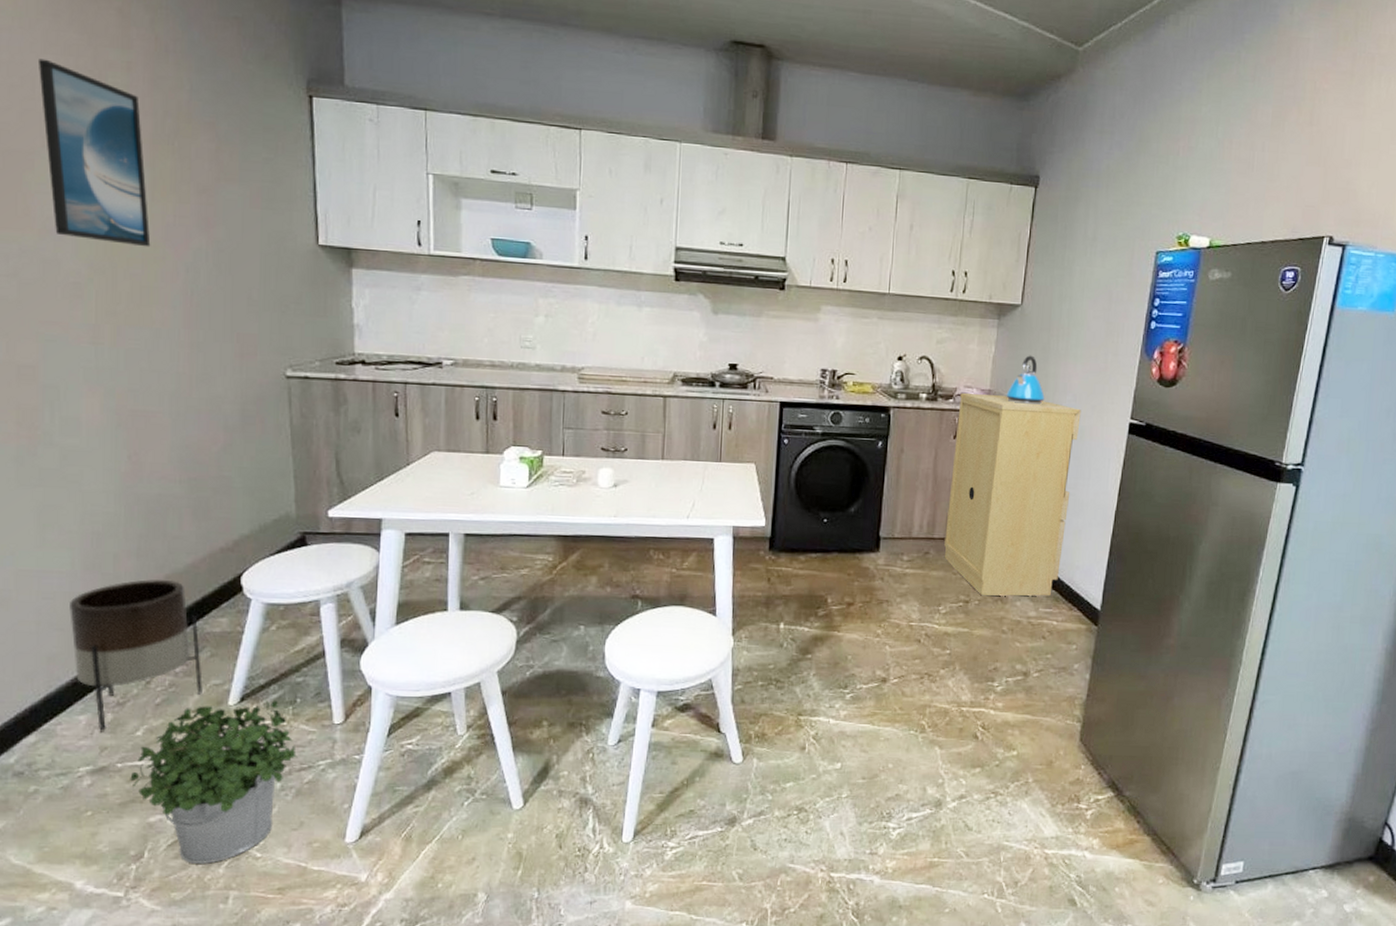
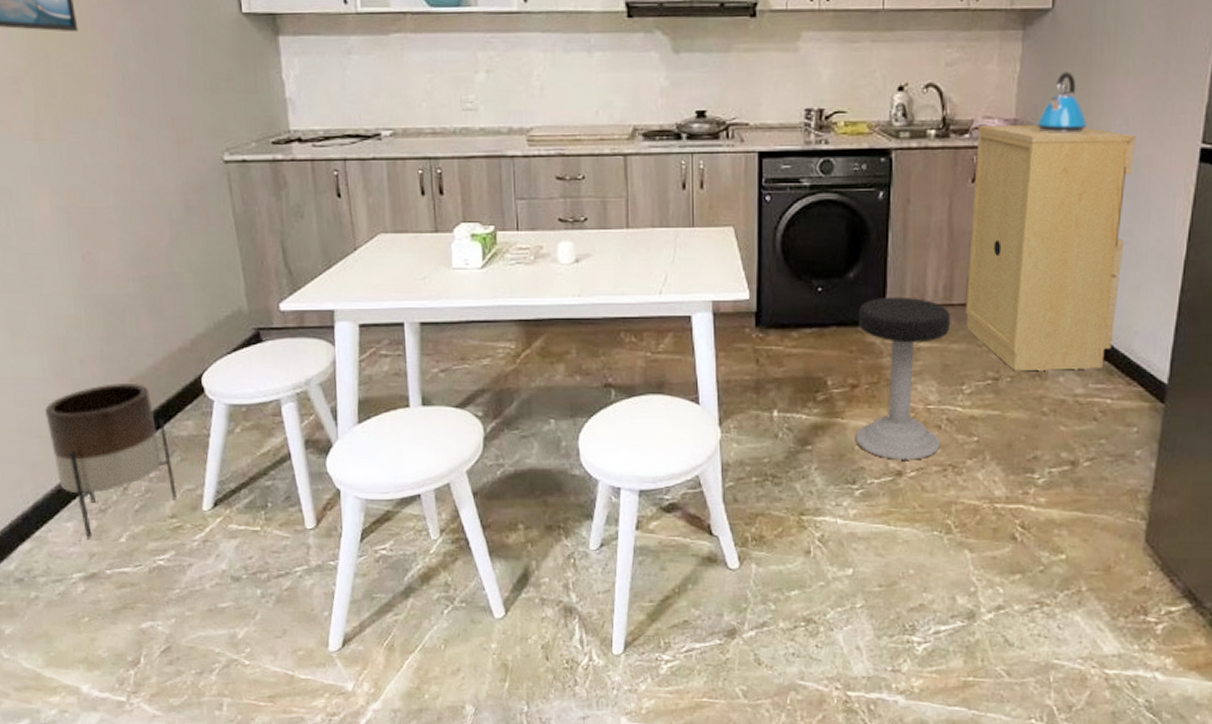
potted plant: present [130,698,298,864] -> none [119,503,275,671]
stool: none [848,529,933,669] -> present [855,296,951,460]

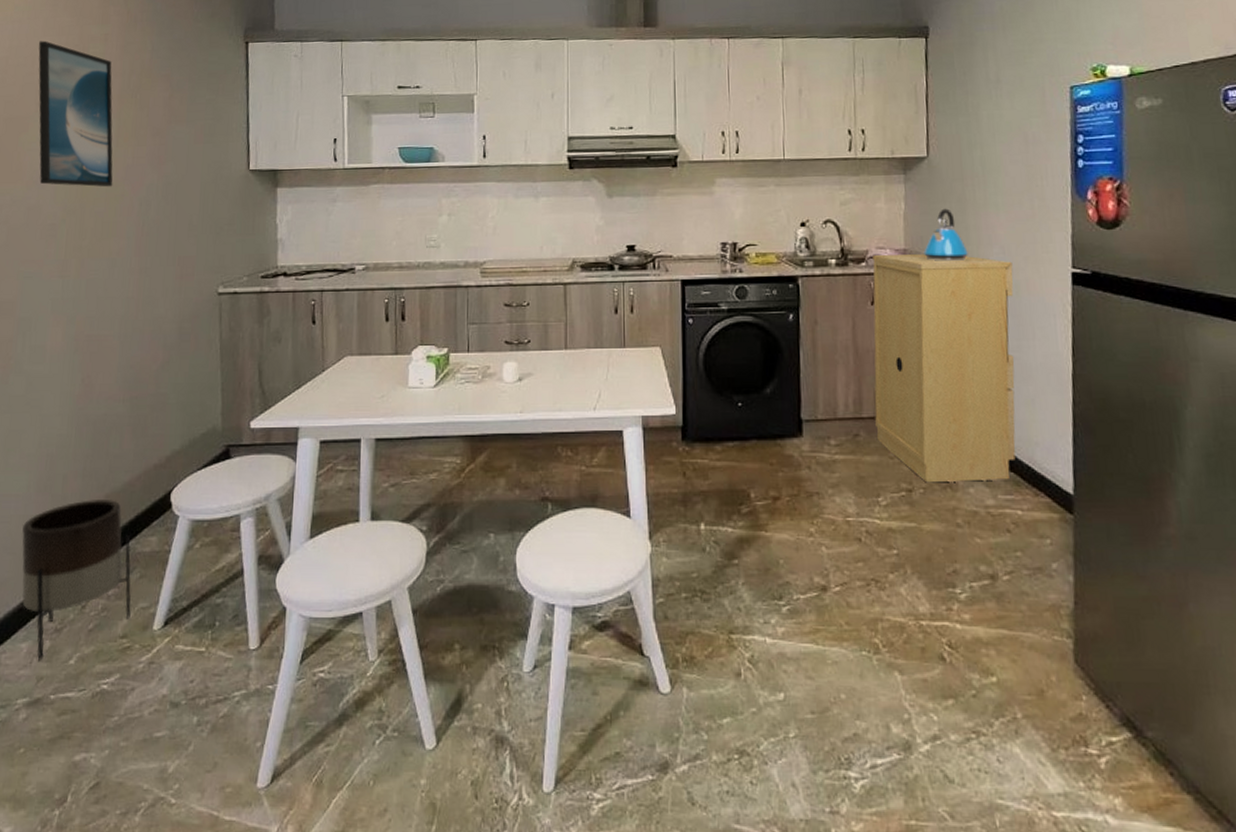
stool: present [855,296,951,460] -> none [777,410,863,574]

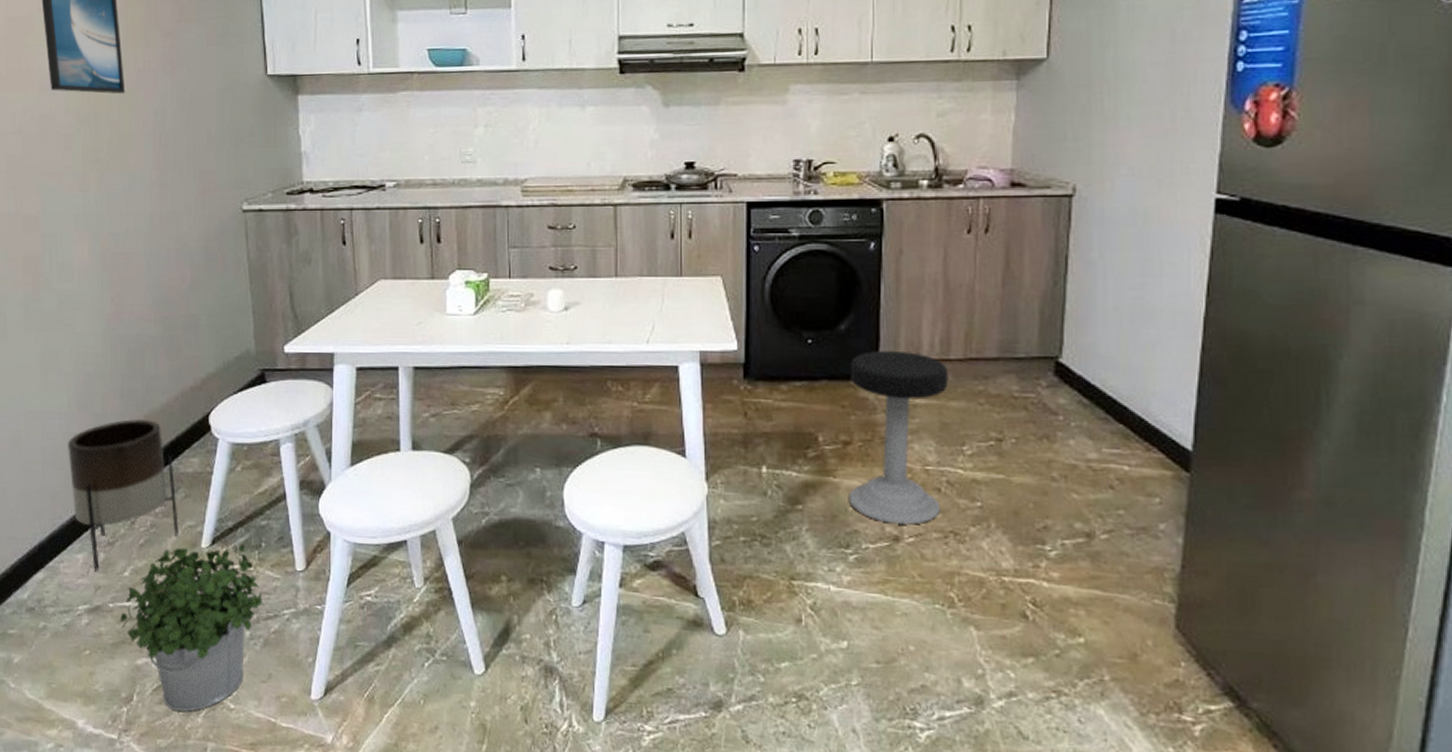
potted plant: none [60,622,215,810] -> present [120,541,264,712]
stool: none [777,410,863,574] -> present [848,350,949,525]
chest of drawers: present [873,254,1016,483] -> none [964,175,1143,433]
kettle: present [923,208,968,262] -> none [1034,121,1089,185]

